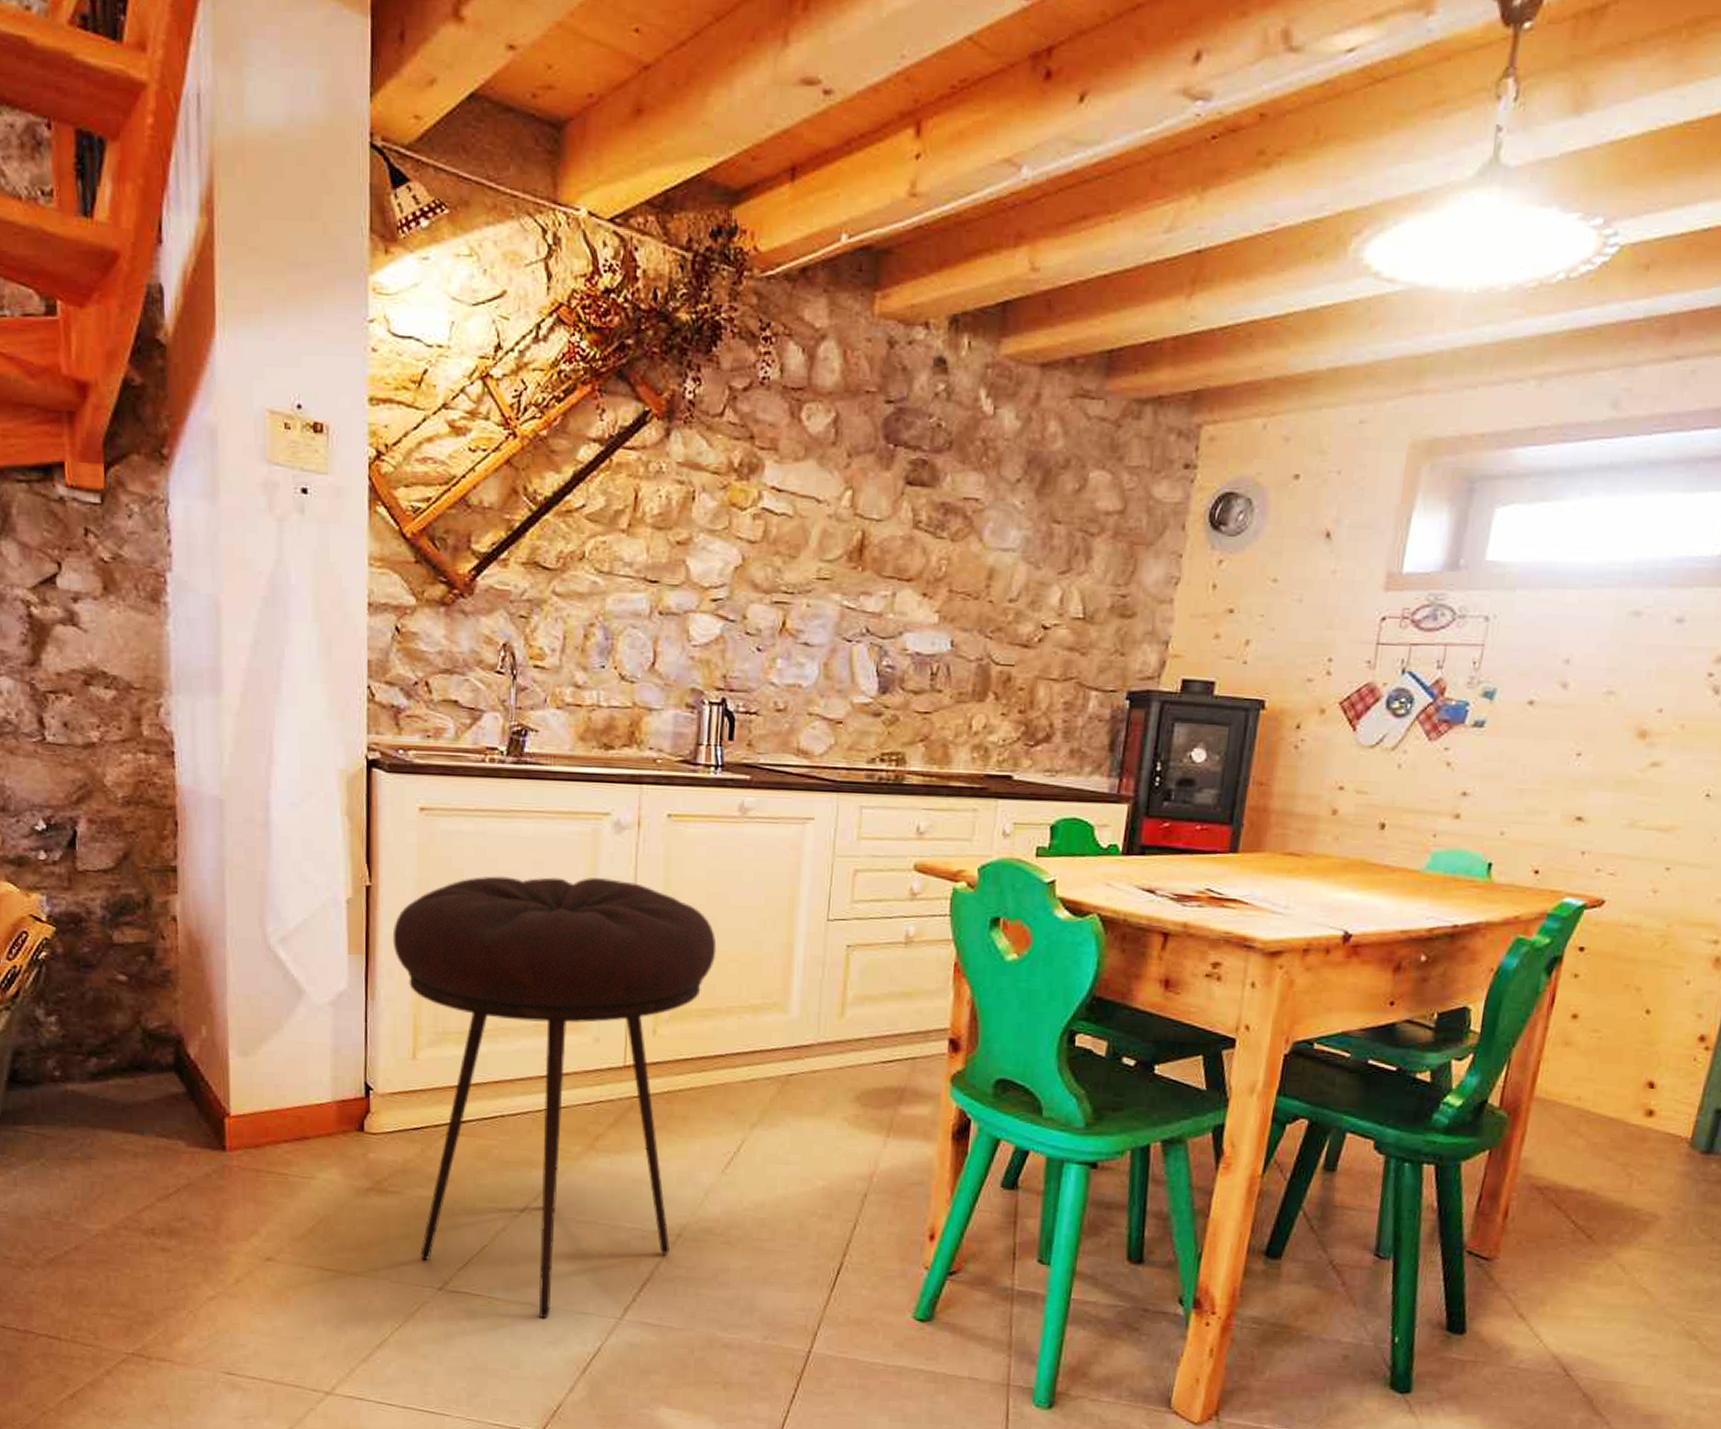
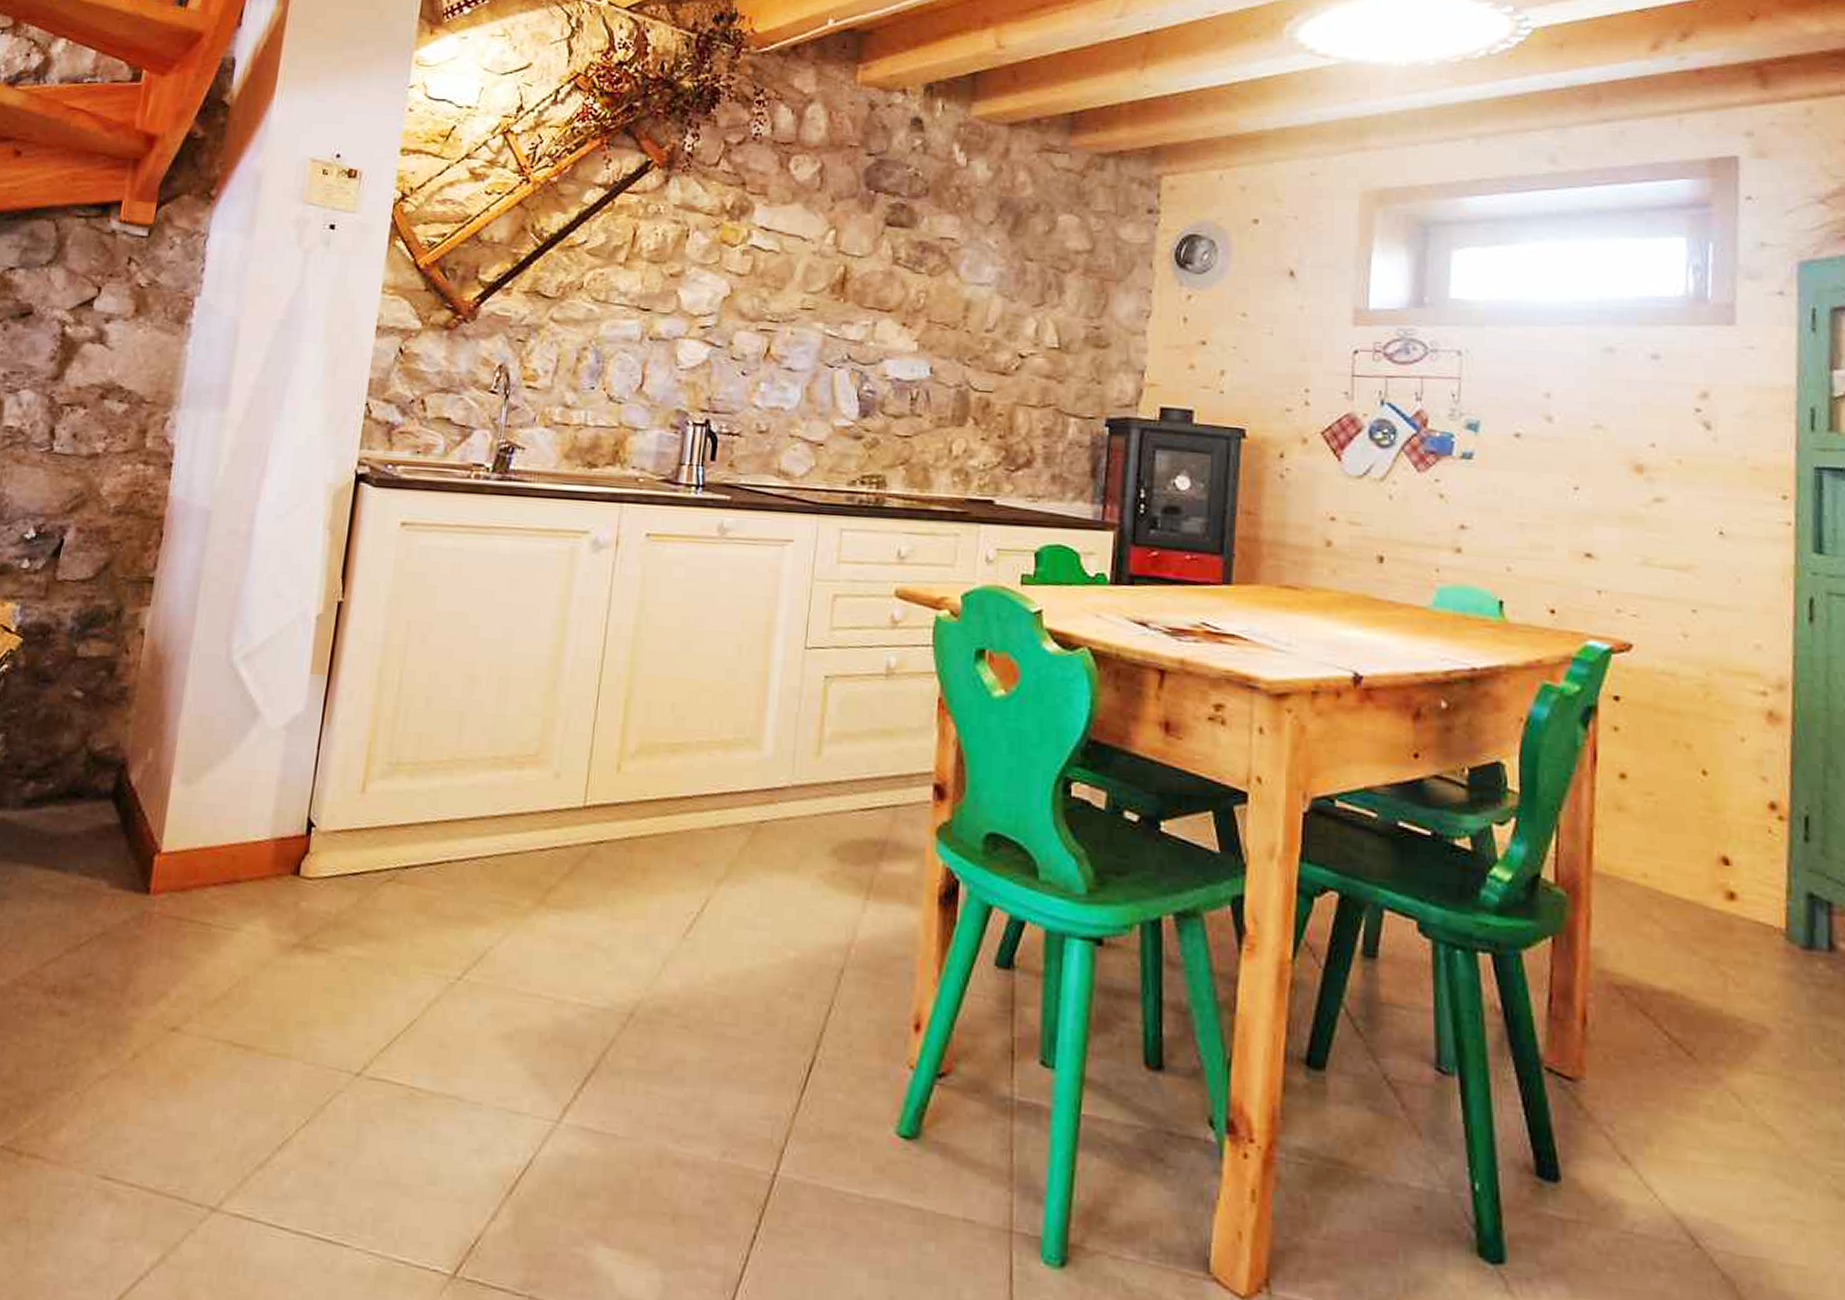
stool: present [392,876,717,1319] -> none [341,594,689,1119]

